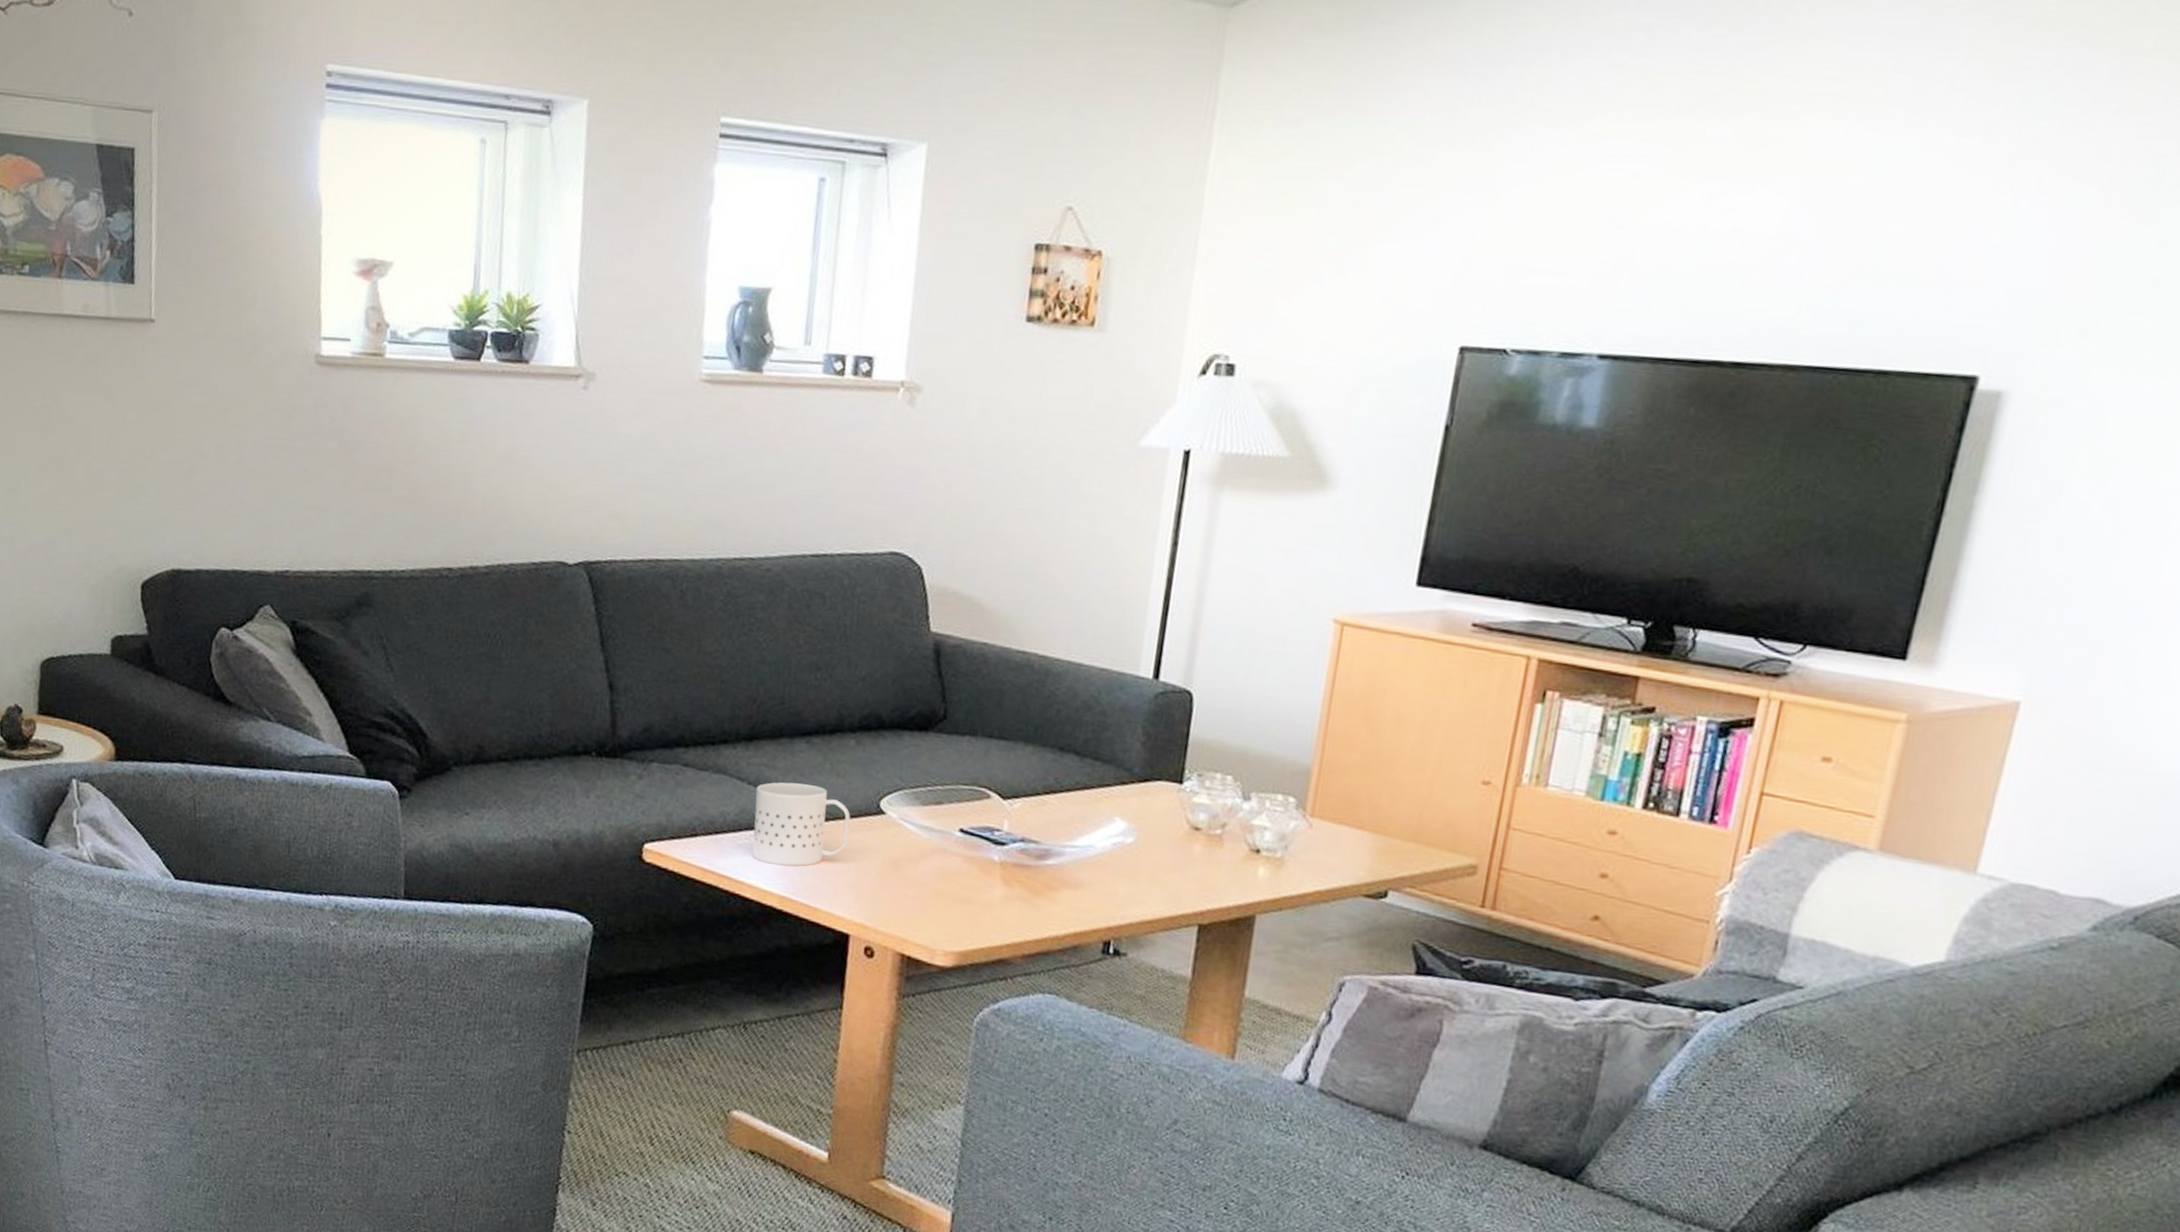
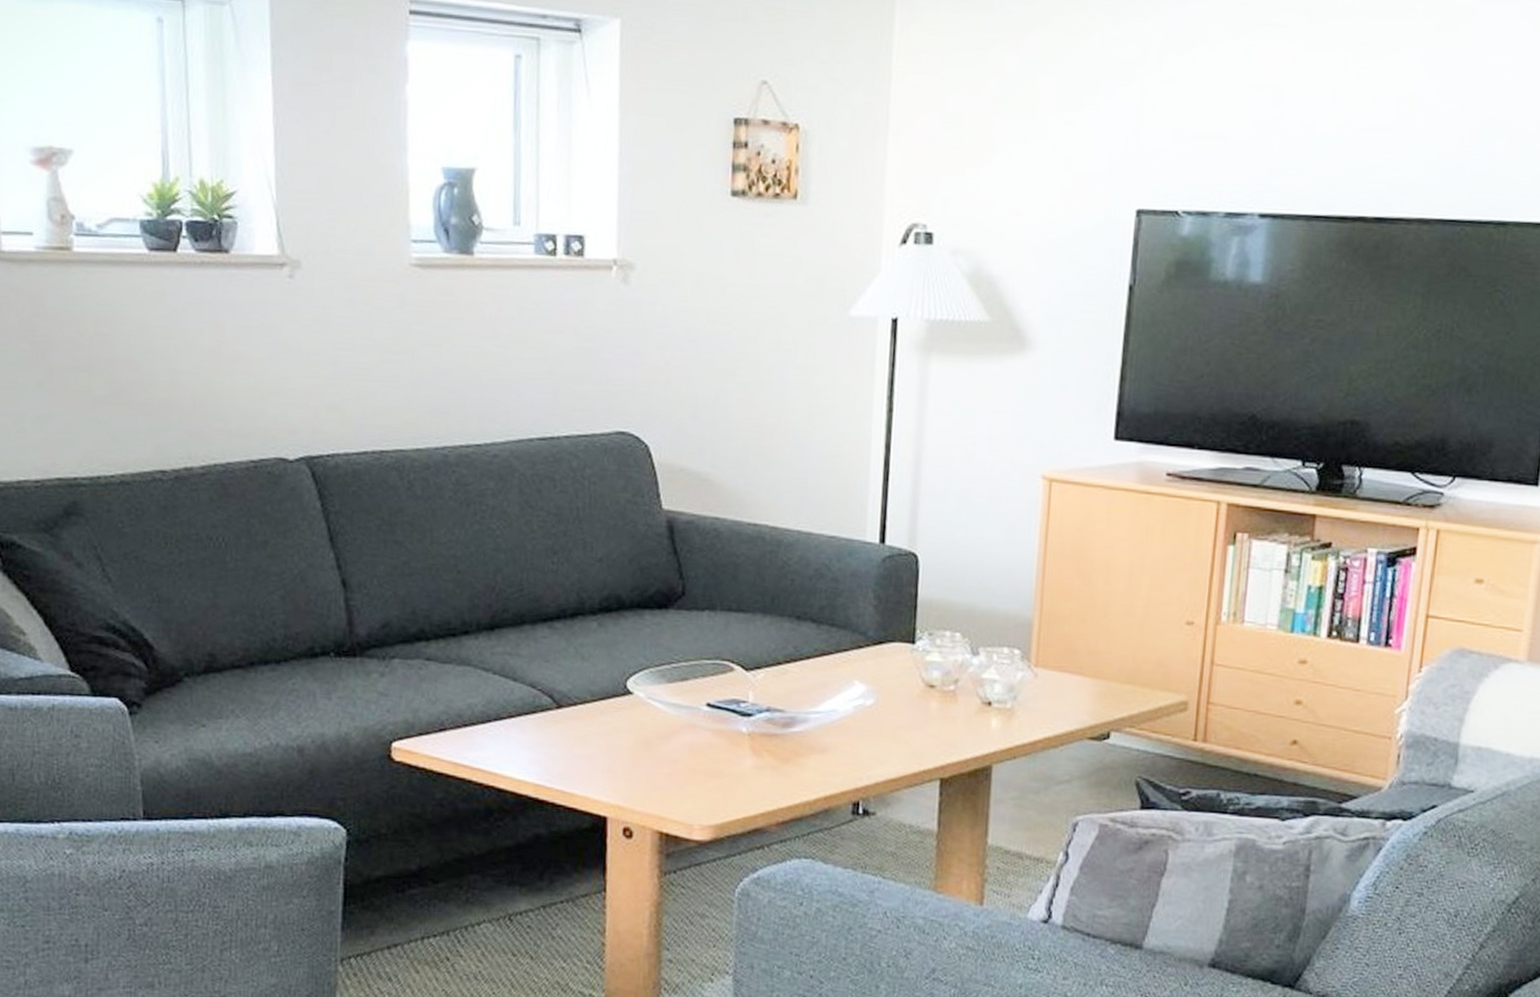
mug: present [752,782,850,867] -> none [501,669,599,754]

